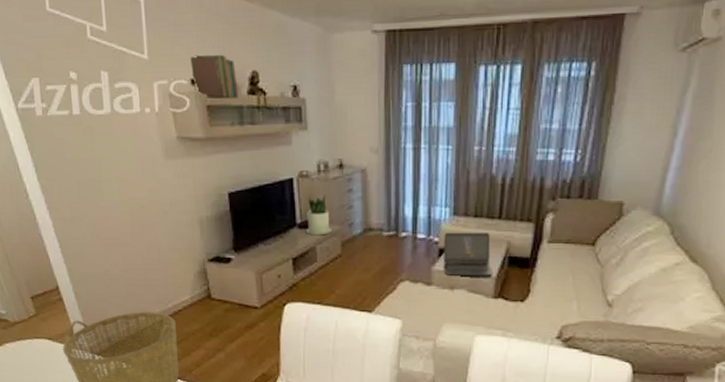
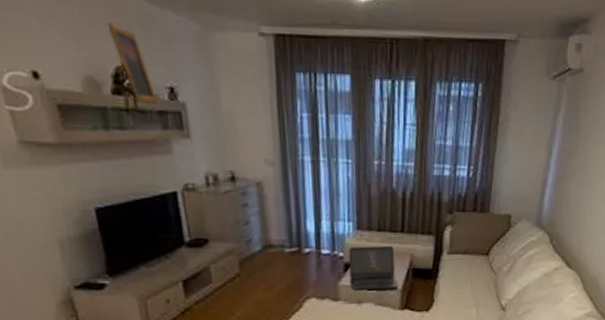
books: present [190,54,239,100] -> none [29,42,100,99]
picture frame: none [249,34,283,101] -> present [108,23,158,104]
planter: present [306,195,331,236] -> none [195,210,227,255]

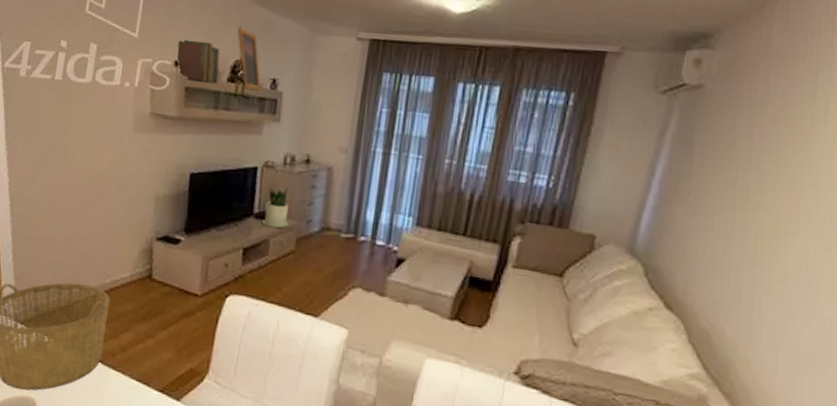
books: none [29,42,100,99] -> present [176,39,220,85]
planter: none [195,210,227,255] -> present [262,186,289,229]
laptop computer: present [348,245,399,292] -> none [399,242,452,296]

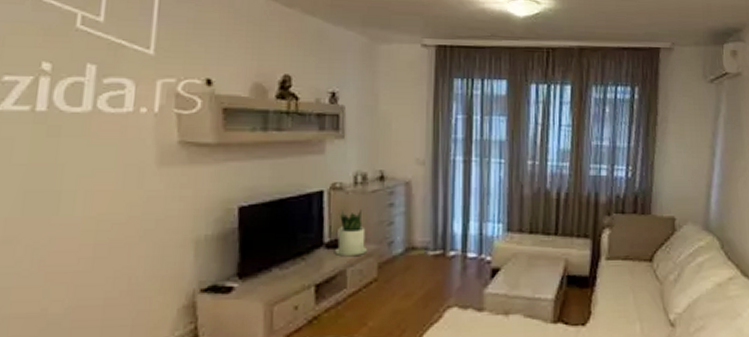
books: present [176,39,220,85] -> none [208,54,265,103]
picture frame: present [237,27,261,91] -> none [284,38,318,107]

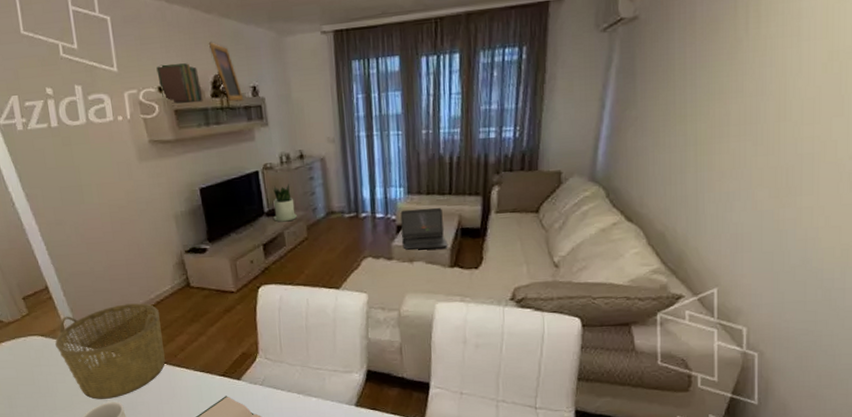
books: none [208,54,265,103] -> present [156,63,204,104]
picture frame: none [284,38,318,107] -> present [209,42,244,102]
laptop computer: none [497,249,552,301] -> present [400,207,448,251]

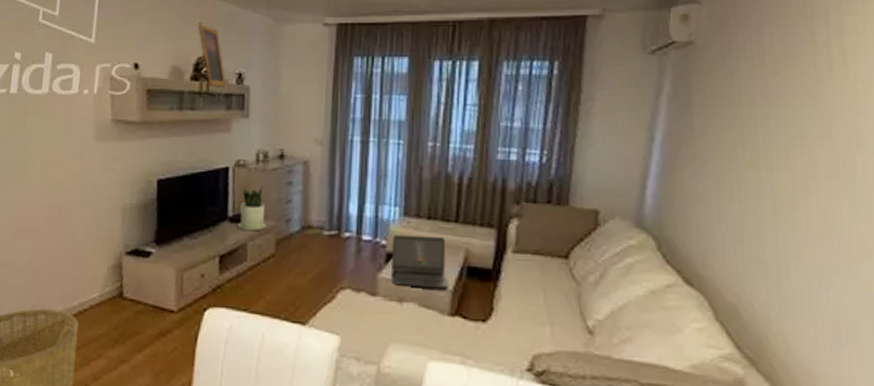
books: present [156,63,204,104] -> none [136,40,181,84]

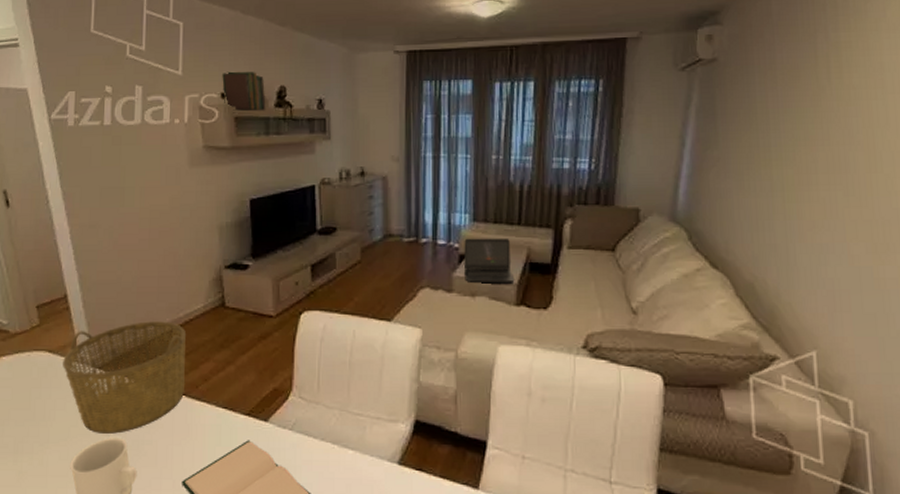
books: none [136,40,181,84] -> present [222,71,266,112]
picture frame: present [199,23,227,87] -> none [279,53,309,113]
planter: present [238,186,266,232] -> none [326,201,351,242]

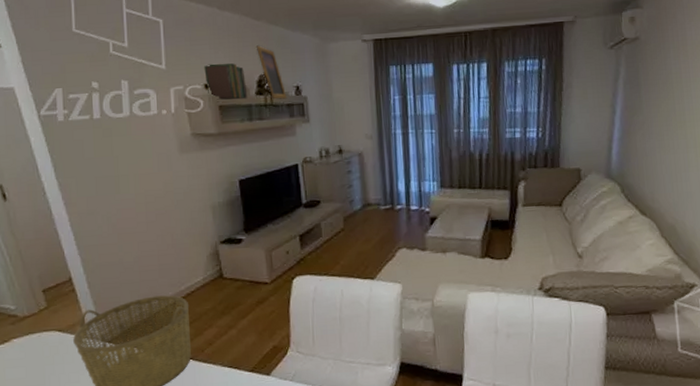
picture frame: none [279,53,309,113] -> present [257,45,287,99]
laptop computer: present [464,238,515,284] -> none [434,200,479,242]

